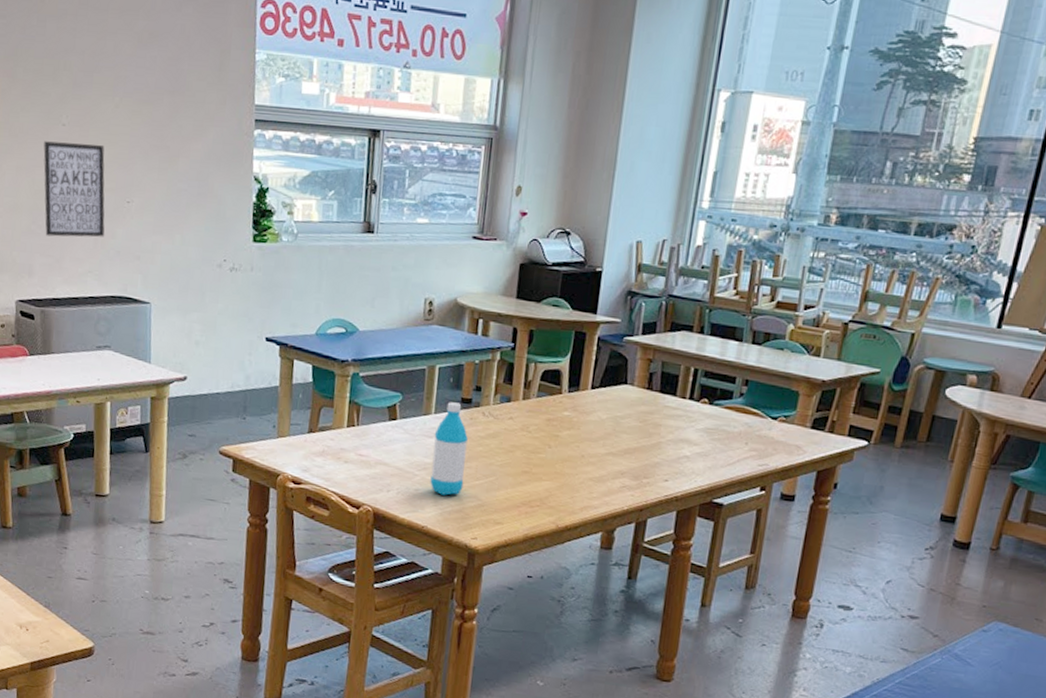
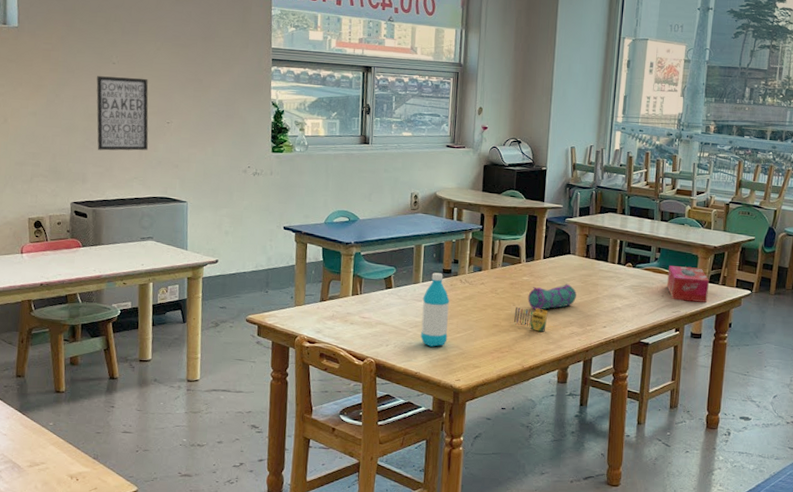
crayon: none [548,449,594,483] -> present [513,306,548,332]
pencil case: none [568,422,632,455] -> present [528,283,577,310]
tissue box: none [753,404,811,454] -> present [667,266,709,302]

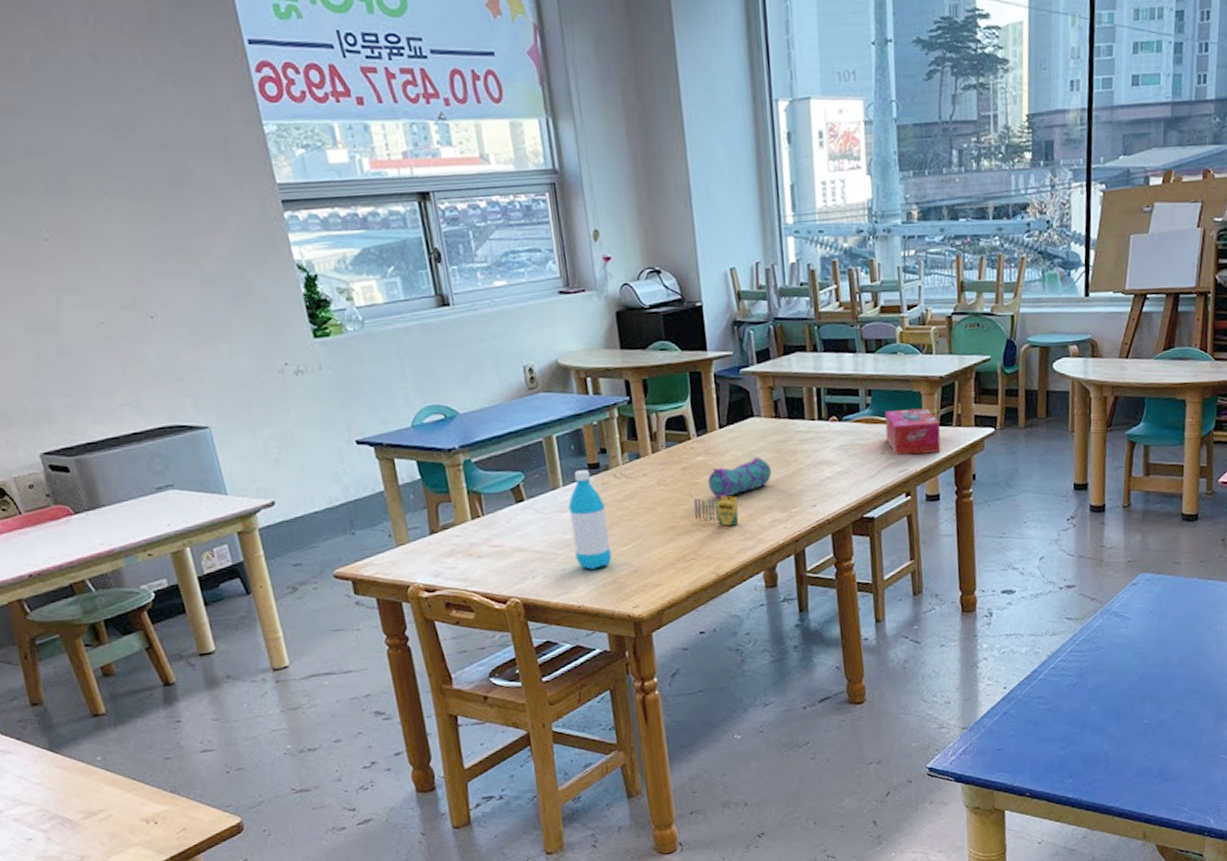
wall art: present [96,76,149,151] -> none [26,255,133,373]

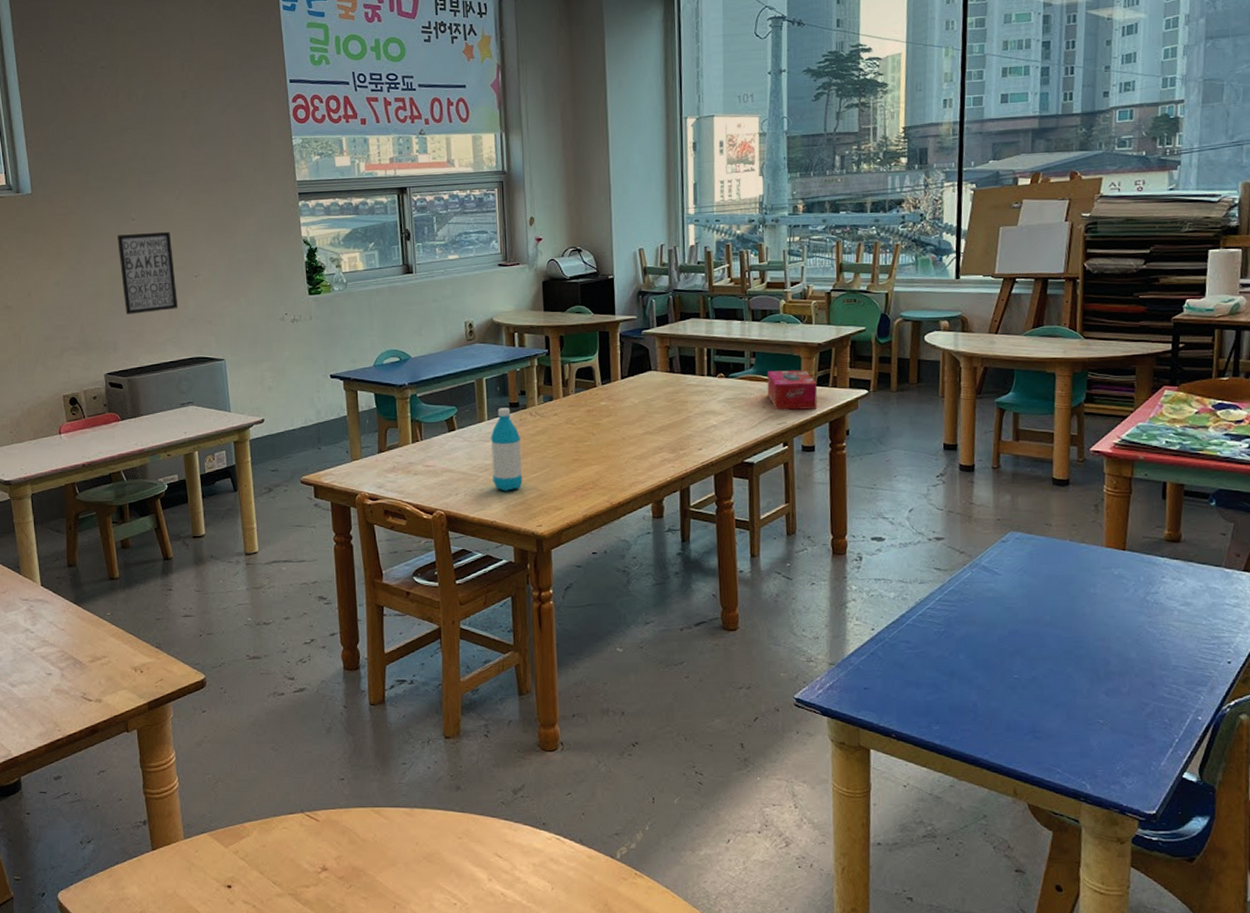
wall art: none [26,255,133,373] -> present [117,231,179,315]
crayon: present [694,495,739,526] -> none [595,435,634,462]
pencil case: present [707,456,772,499] -> none [608,404,664,438]

